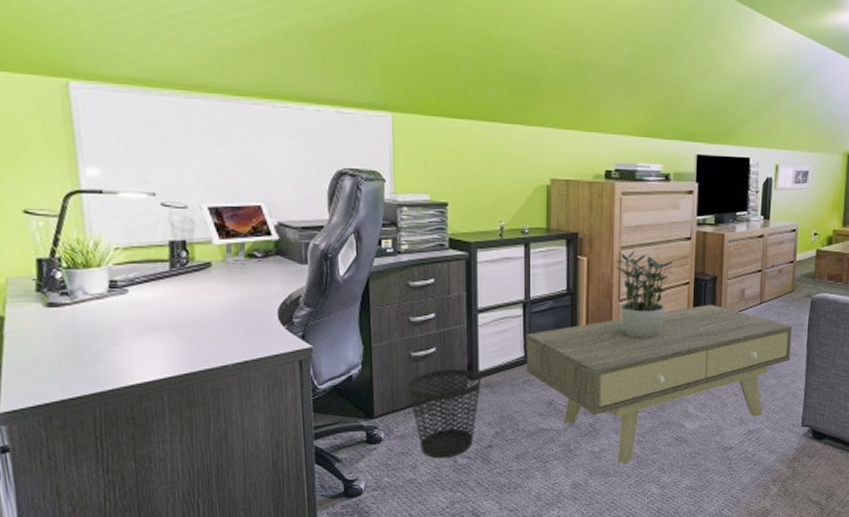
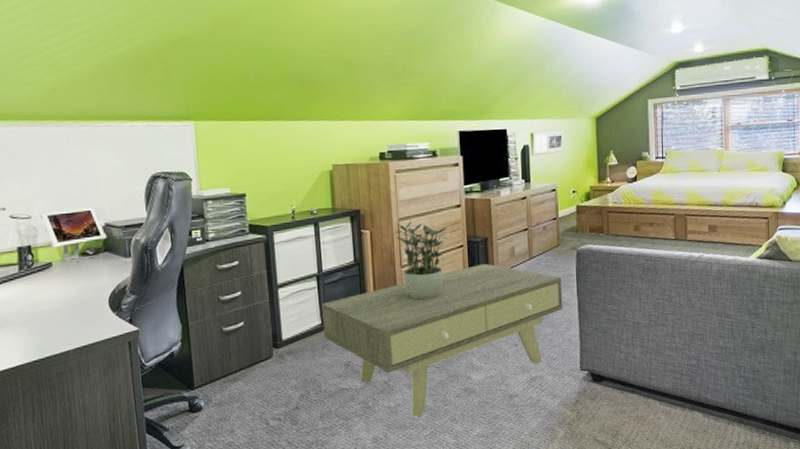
wastebasket: present [407,369,481,459] -> none [221,339,285,422]

